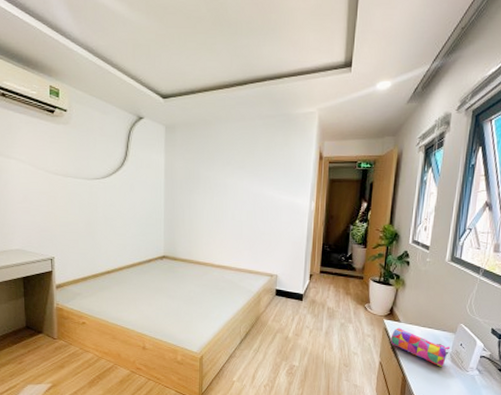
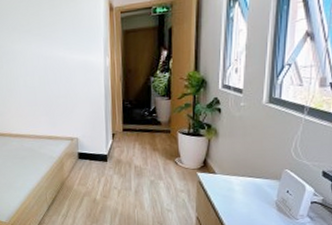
pencil case: present [390,327,451,367] -> none [206,180,276,217]

